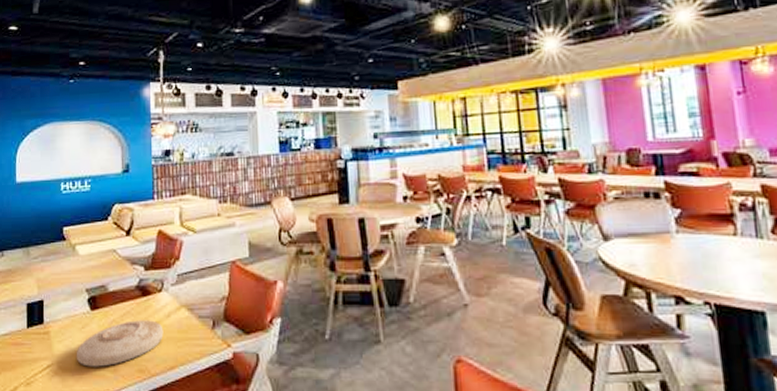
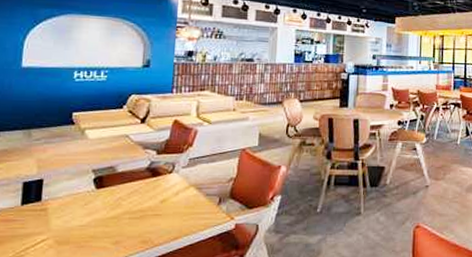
plate: present [76,320,164,367] -> none [75,198,171,240]

